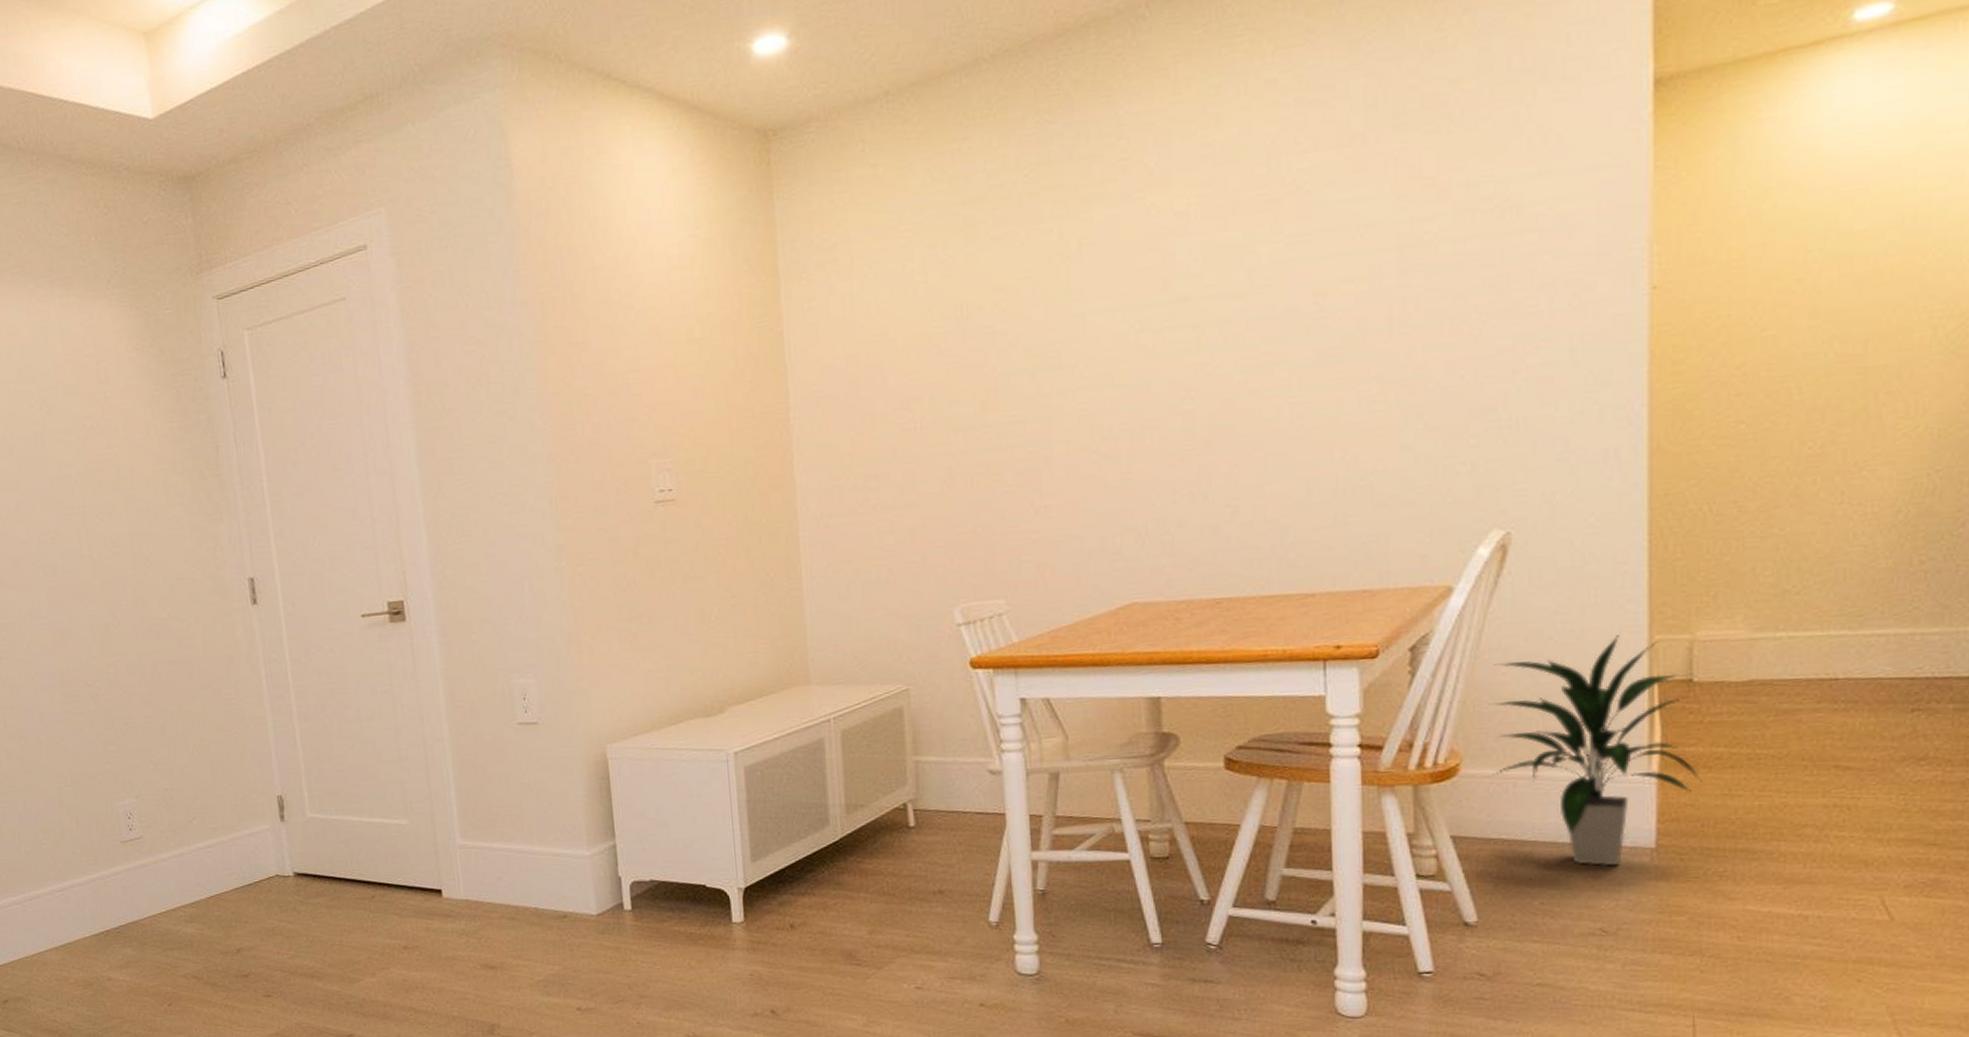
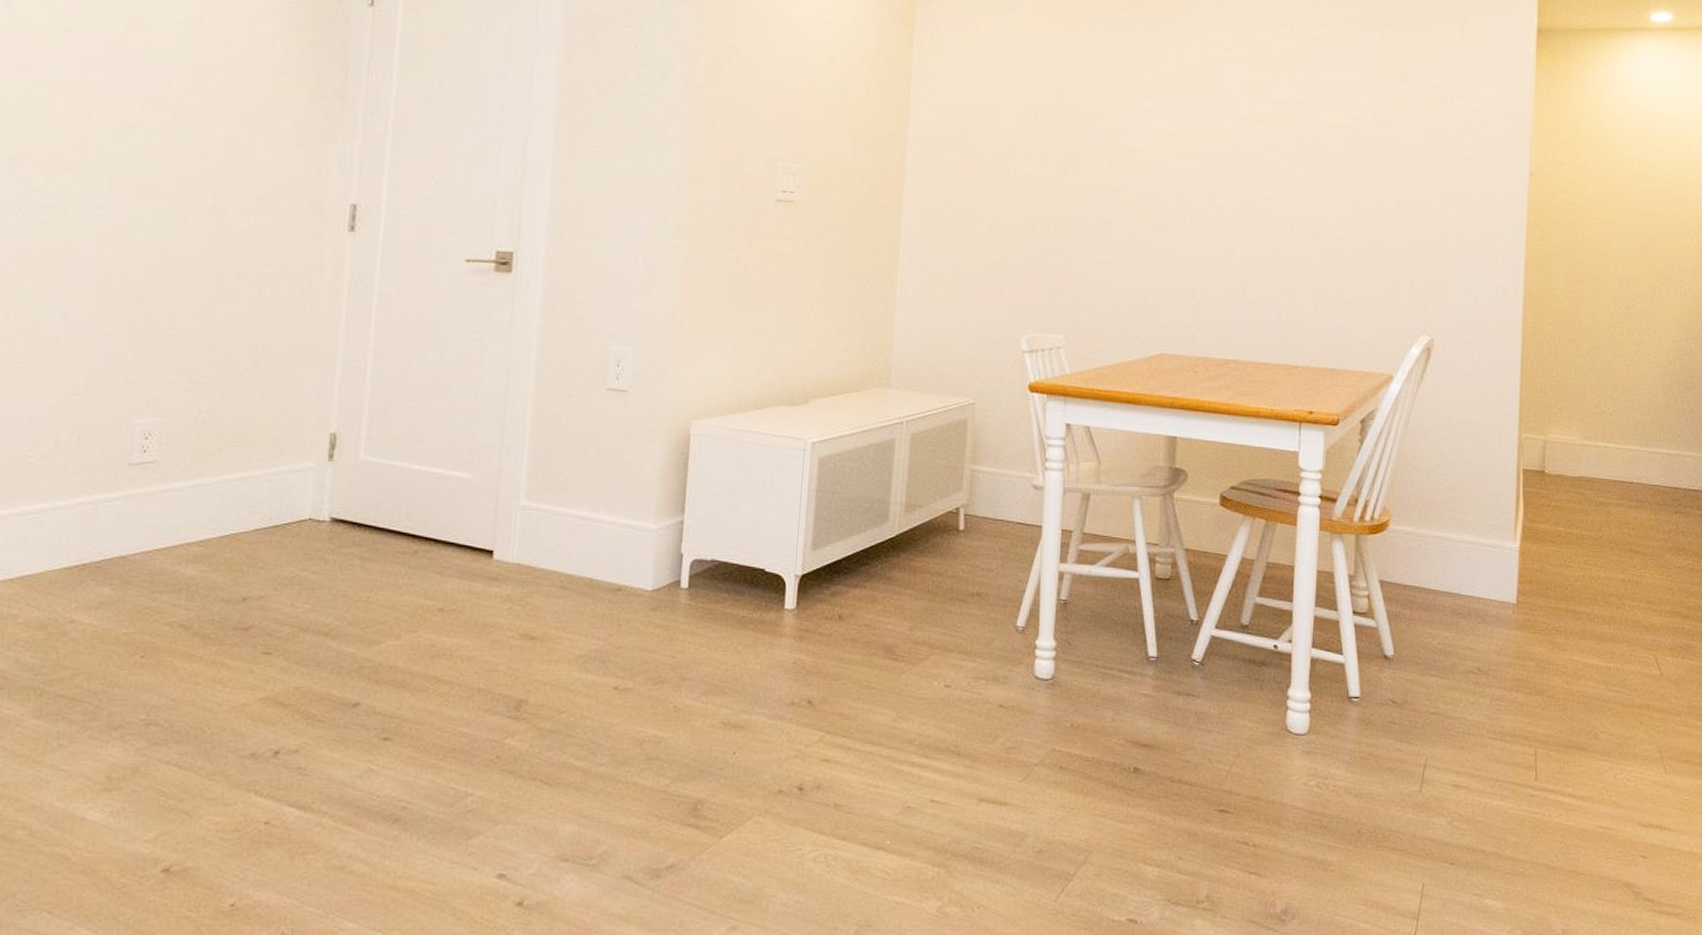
indoor plant: present [1488,635,1702,866] -> none [1411,430,1548,616]

